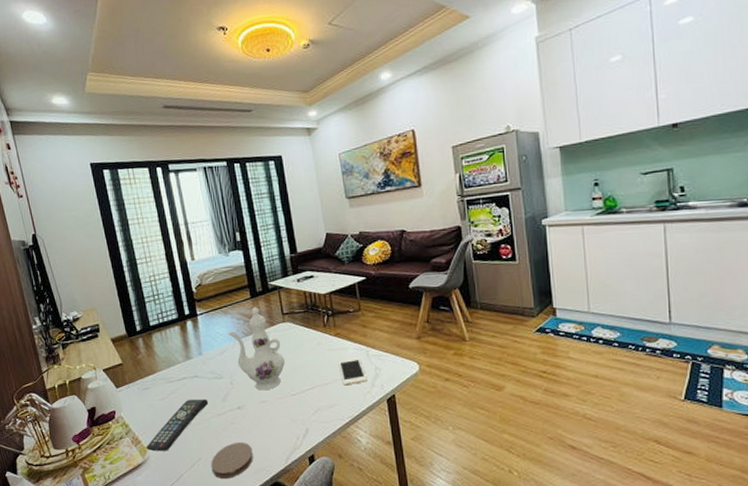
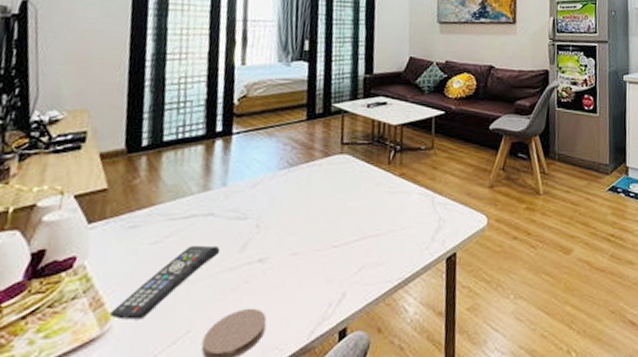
ewer: present [227,307,285,391] -> none [266,132,333,239]
cell phone: present [338,357,367,386] -> none [397,204,428,239]

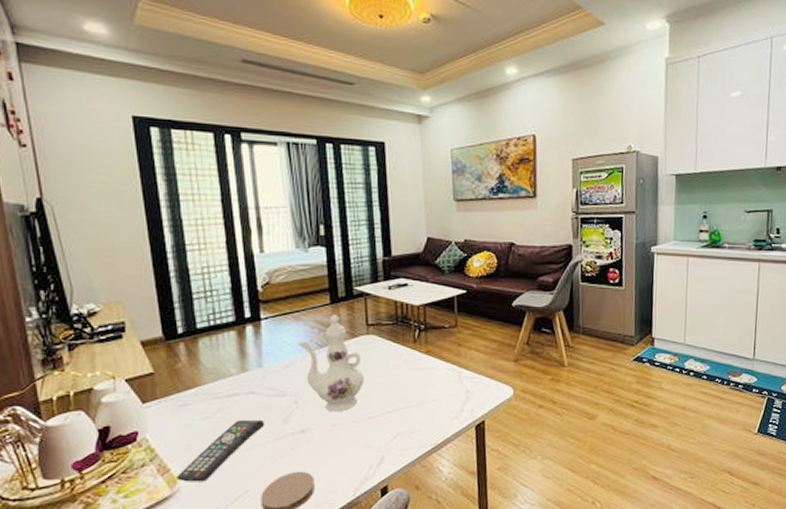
ewer: none [266,132,333,239] -> present [296,315,364,412]

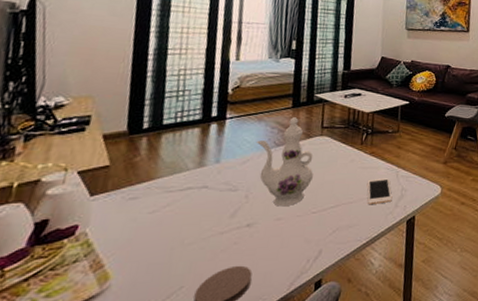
remote control: present [177,419,265,482] -> none [109,213,213,279]
cell phone: none [425,378,457,409] -> present [367,177,392,205]

